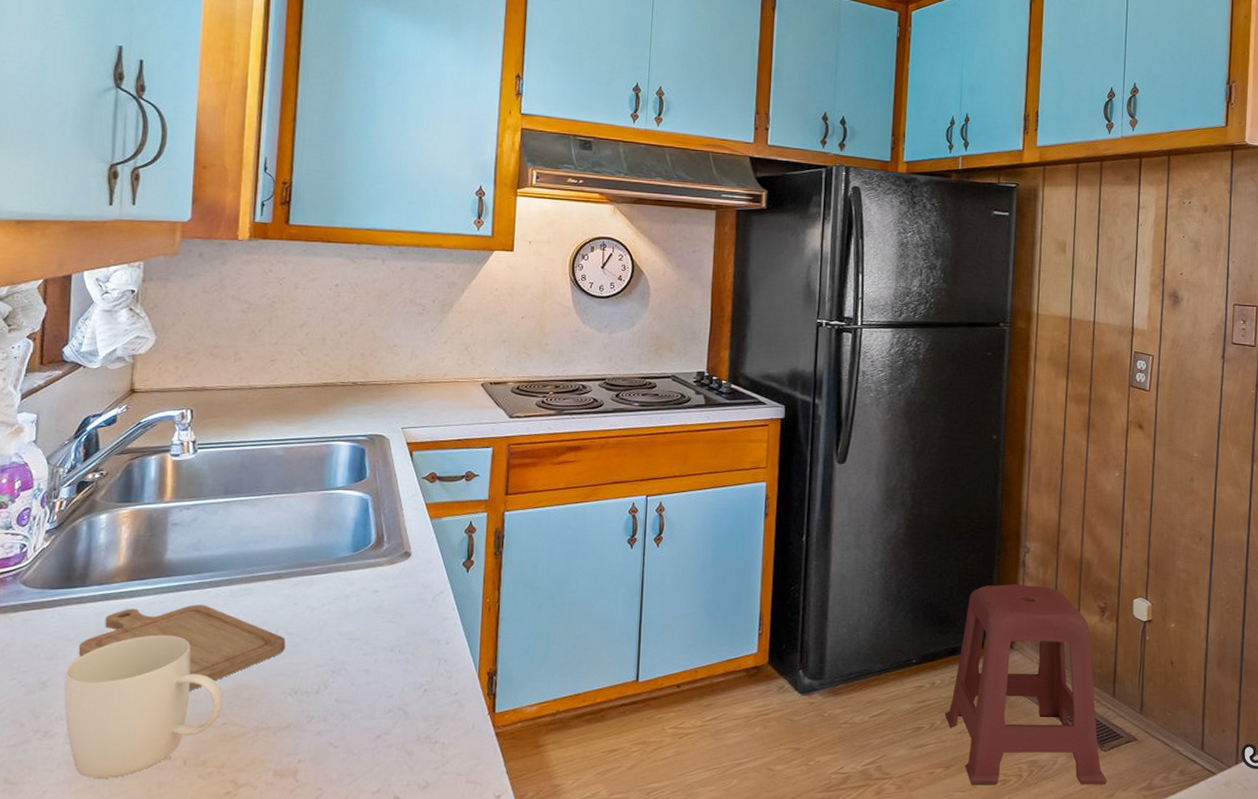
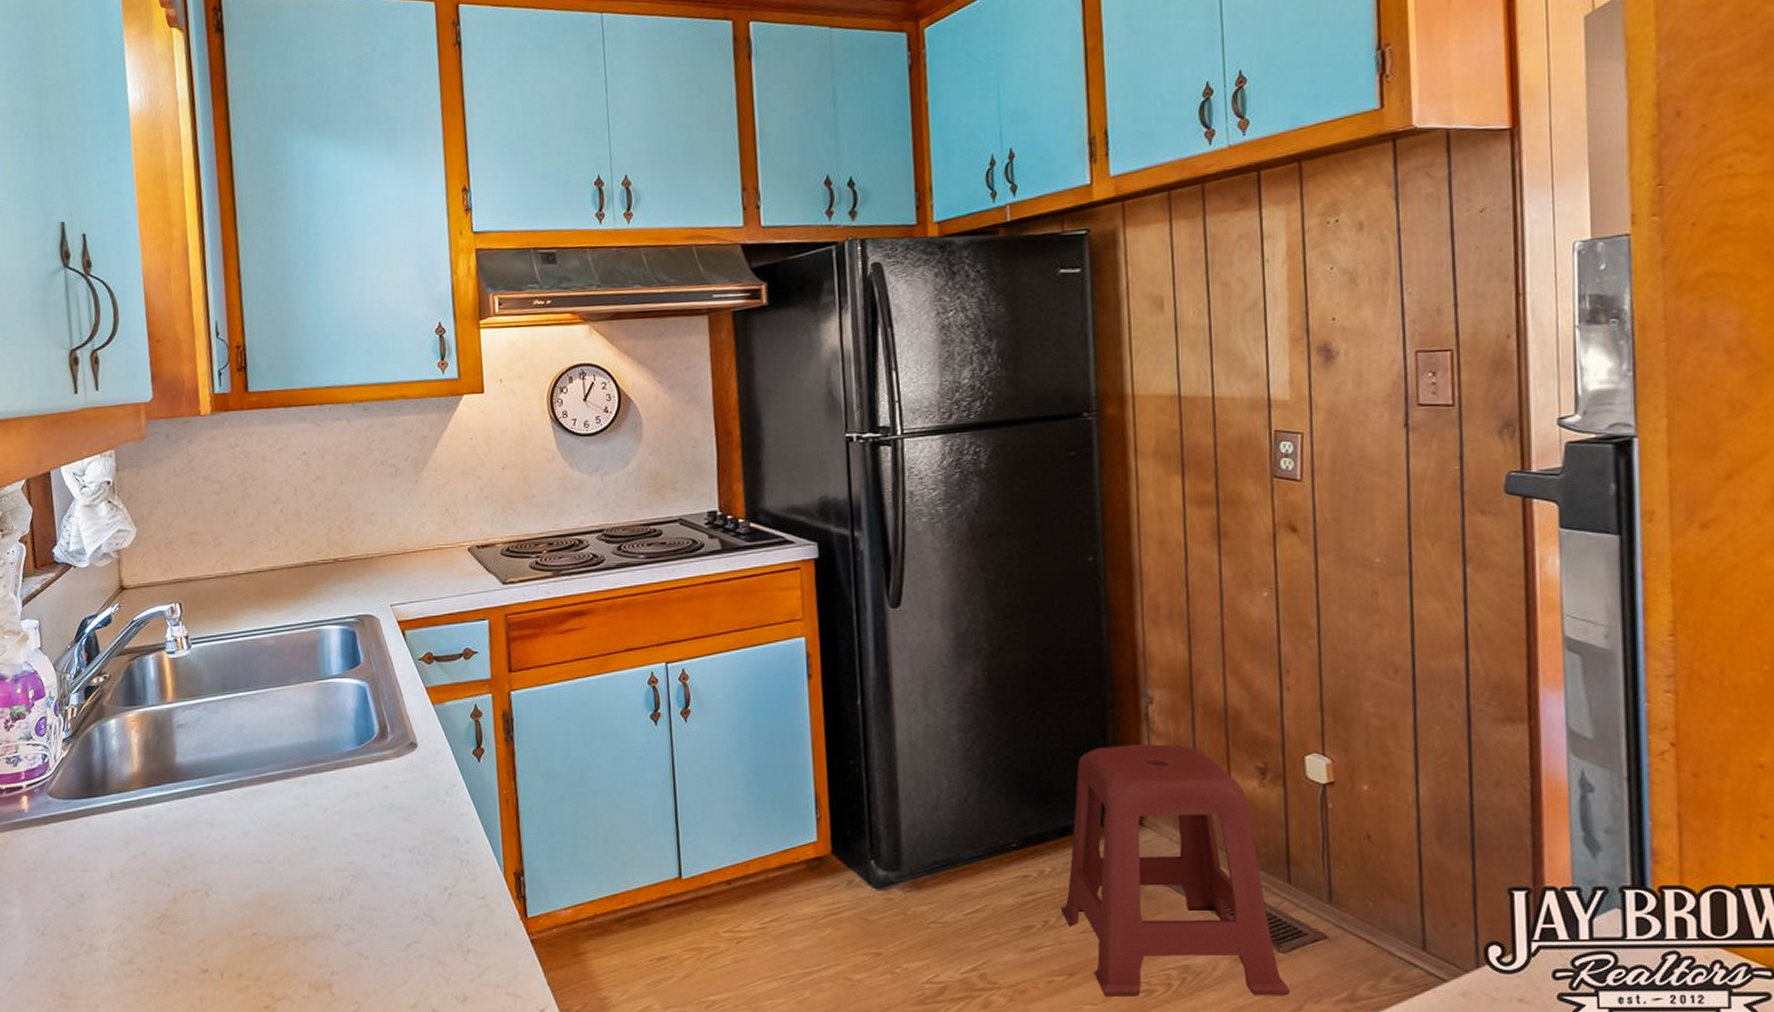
mug: present [63,634,224,778] -> none [99,842,251,992]
chopping board: present [78,604,286,691] -> none [108,809,303,900]

